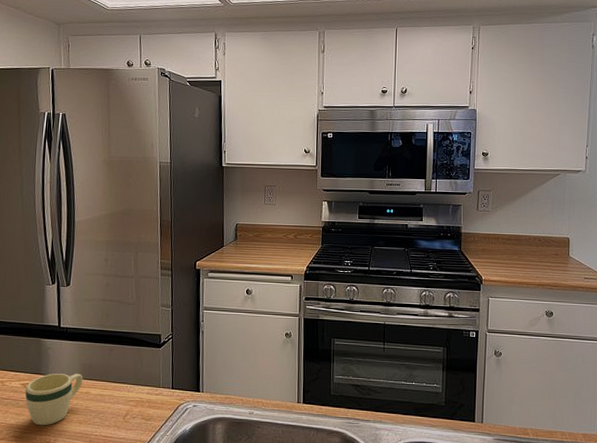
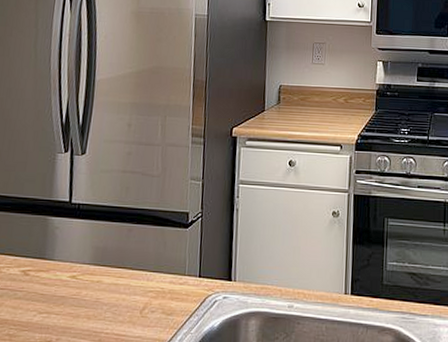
mug: present [25,373,83,426] -> none [24,258,95,322]

